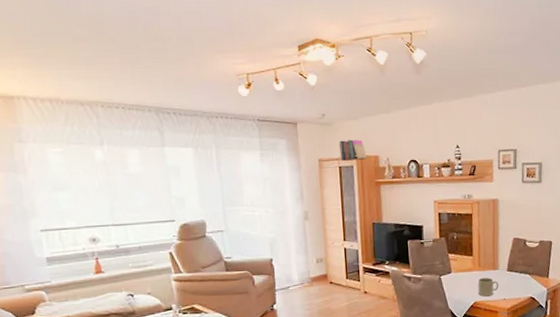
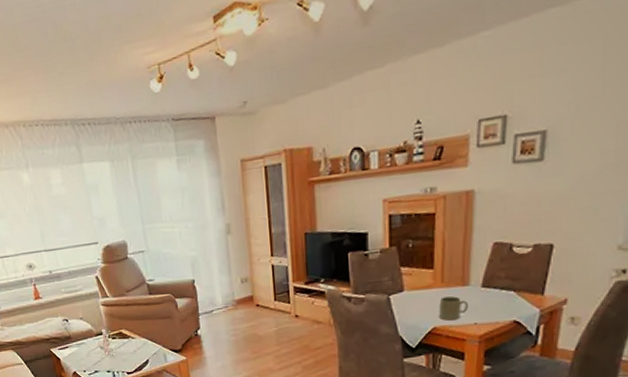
books: present [338,139,367,161] -> none [263,128,298,158]

